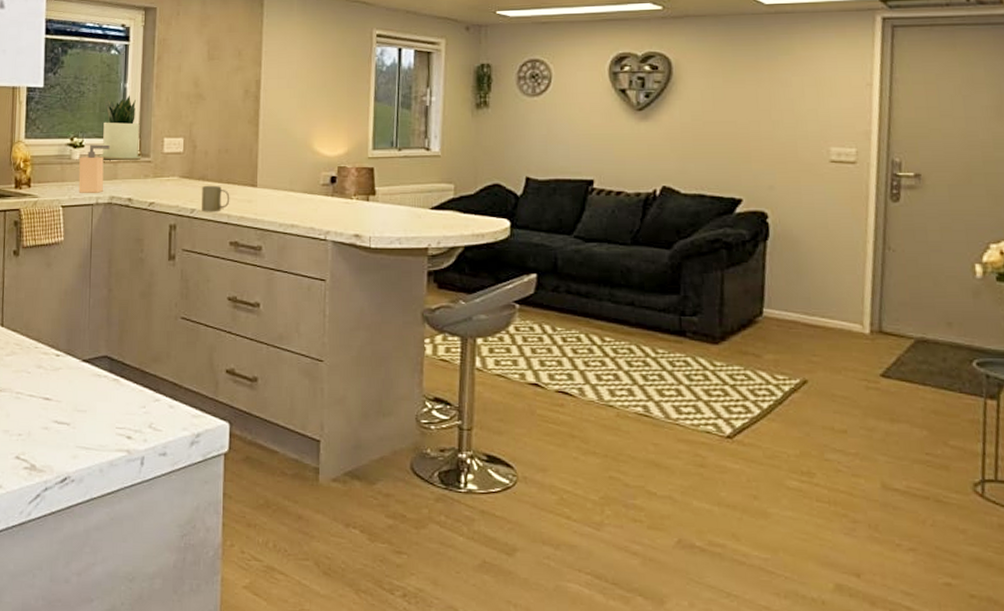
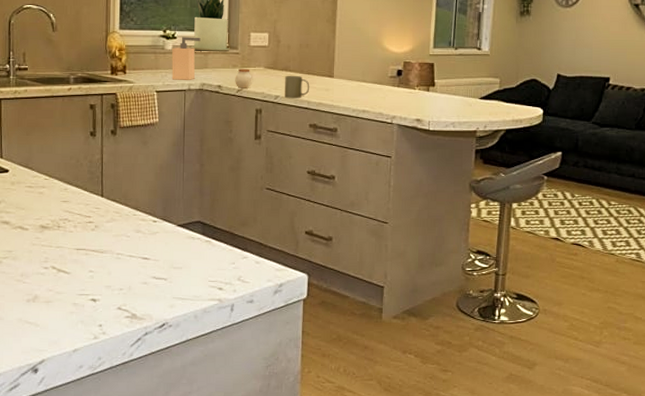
jar: none [146,179,167,201] -> present [235,69,253,88]

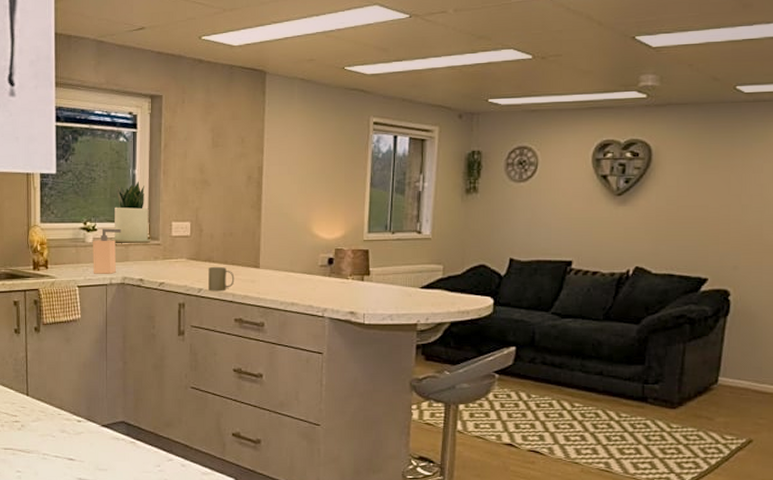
jar: present [235,69,253,88] -> none [157,261,176,282]

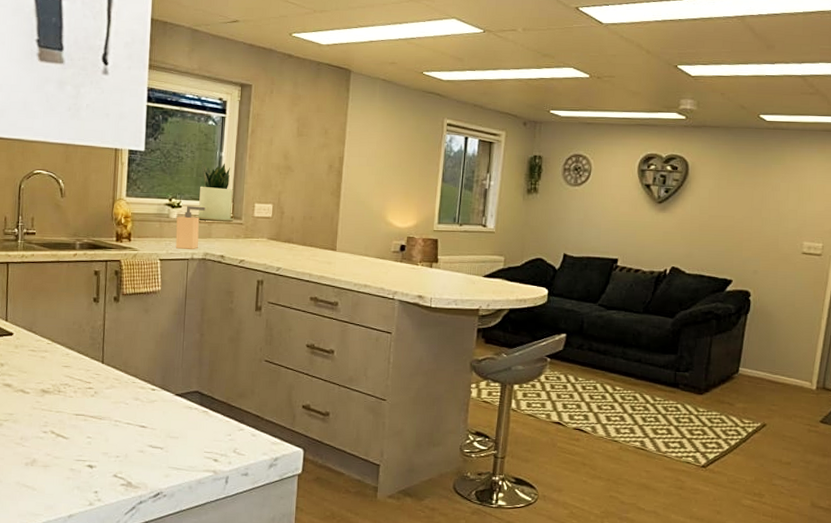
mug: present [208,266,235,292] -> none [287,247,312,271]

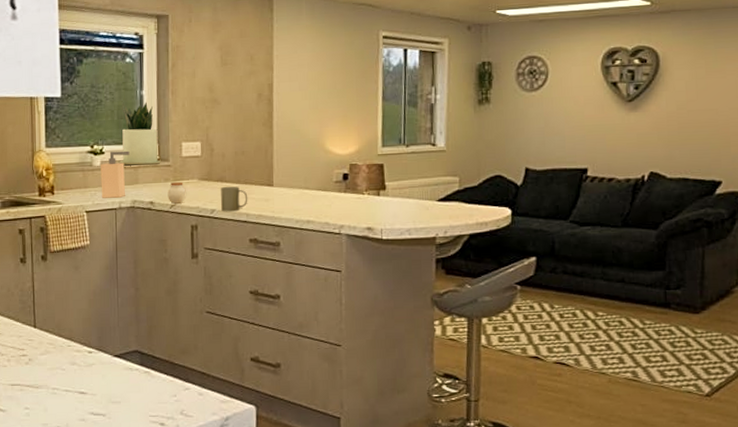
jar: none [237,239,256,259] -> present [167,182,187,204]
mug: none [287,247,312,271] -> present [221,186,248,212]

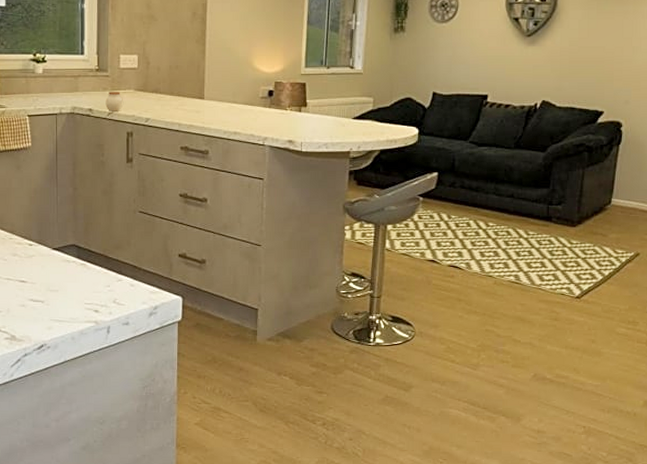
soap dispenser: present [100,150,130,199] -> none [42,60,71,105]
planter: present [119,102,162,166] -> none [60,15,101,75]
mug: present [221,186,248,212] -> none [155,97,180,121]

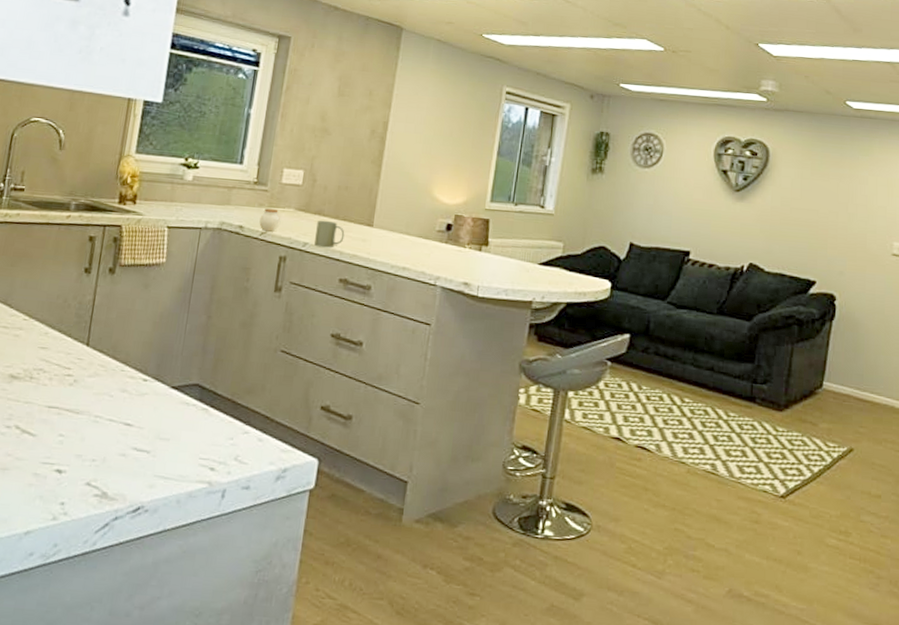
mug: none [155,97,180,121] -> present [314,220,345,249]

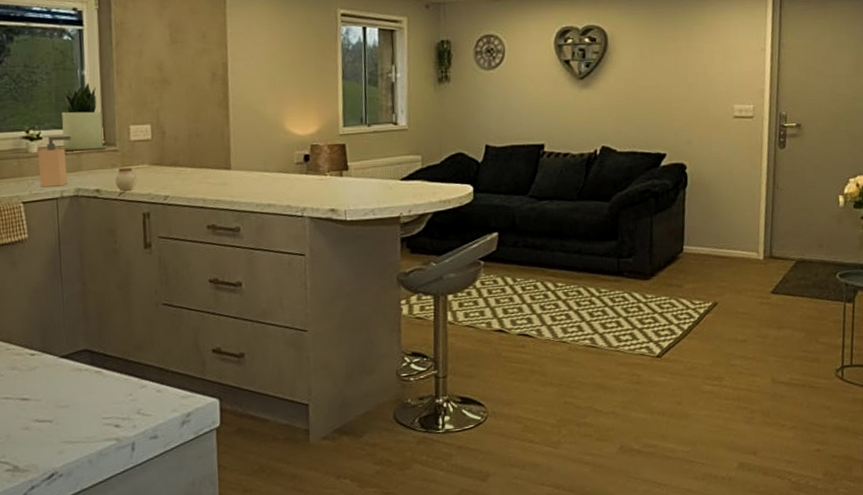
soap dispenser: none [187,167,226,218] -> present [38,135,71,188]
planter: none [212,119,260,189] -> present [59,82,108,152]
mug: present [314,220,345,249] -> none [174,170,204,198]

